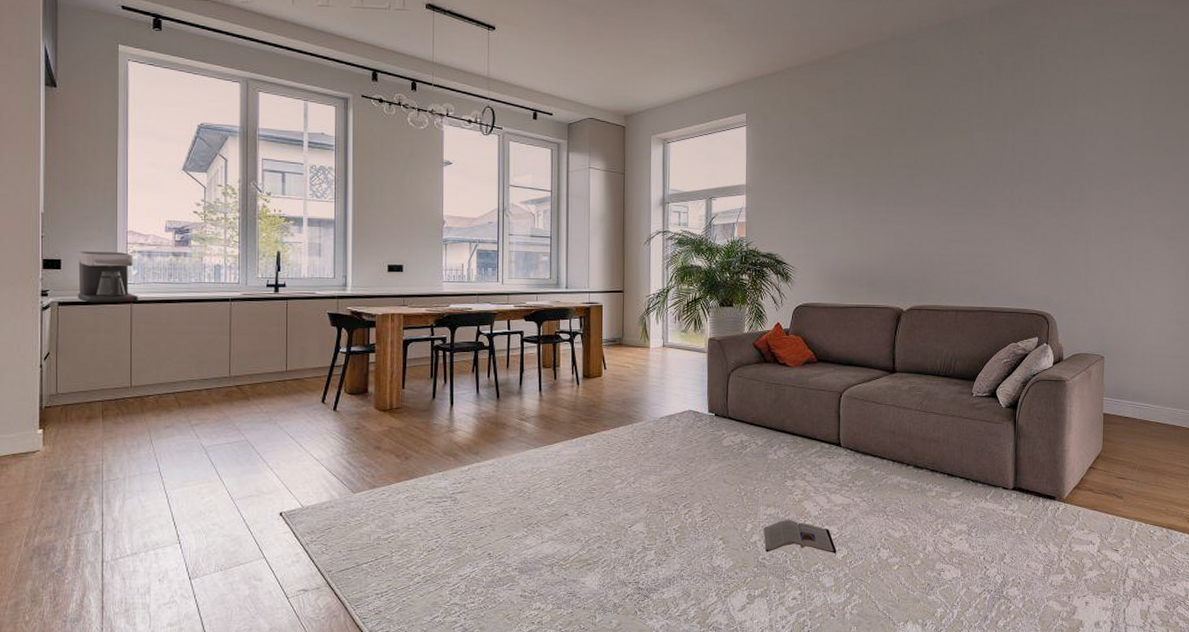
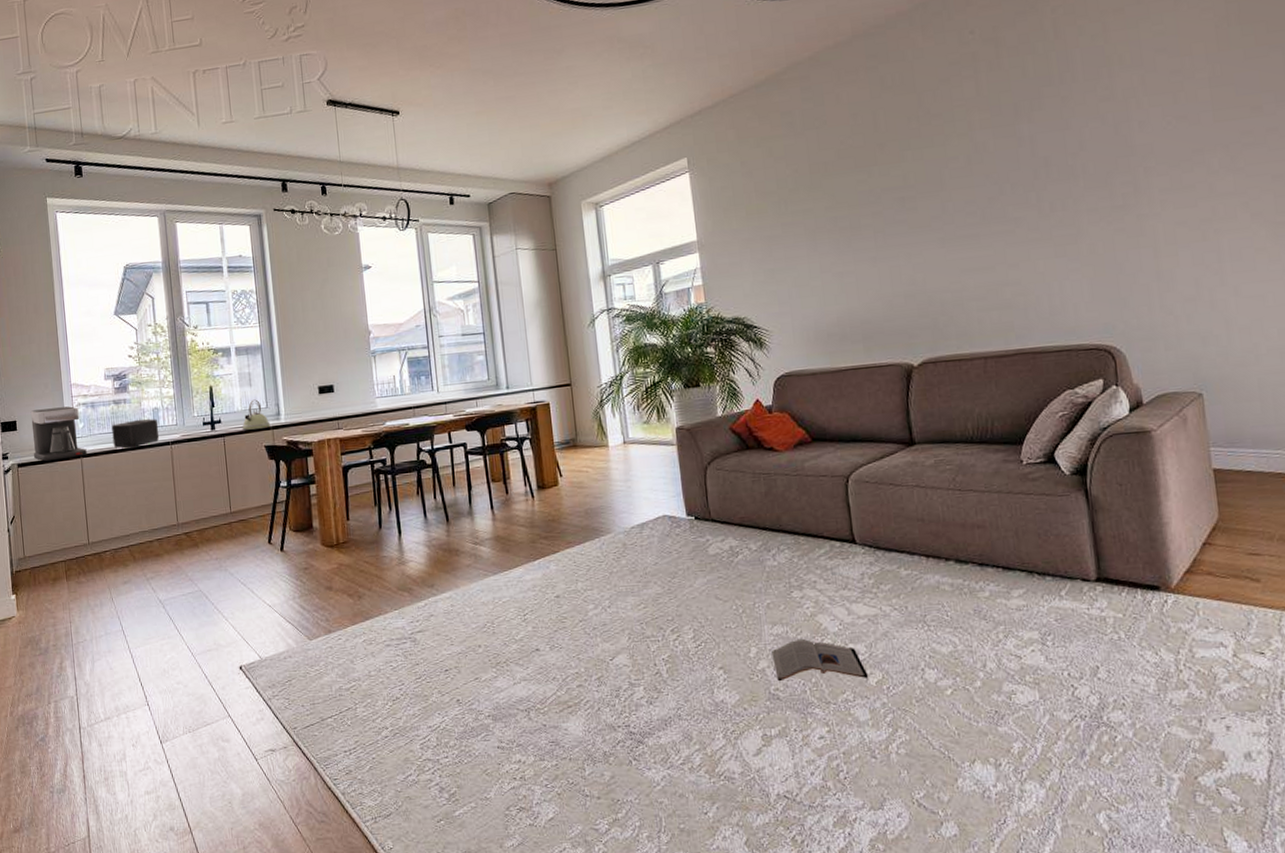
toaster: none [168,273,219,300] -> present [111,419,160,448]
kettle: none [306,269,336,298] -> present [242,399,271,431]

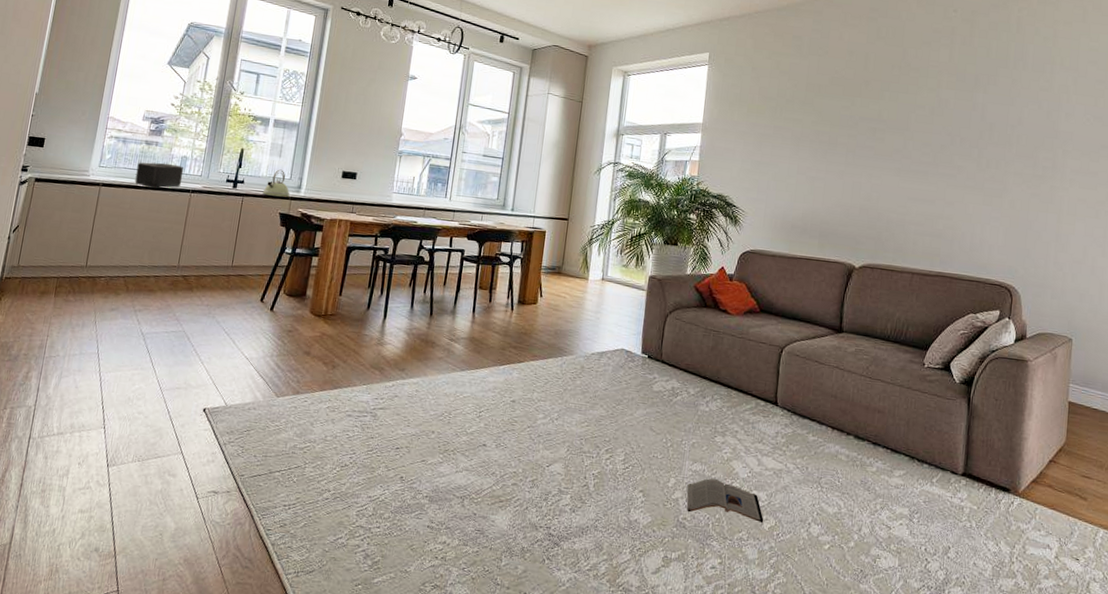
coffee maker: present [30,406,87,462] -> none [53,132,110,185]

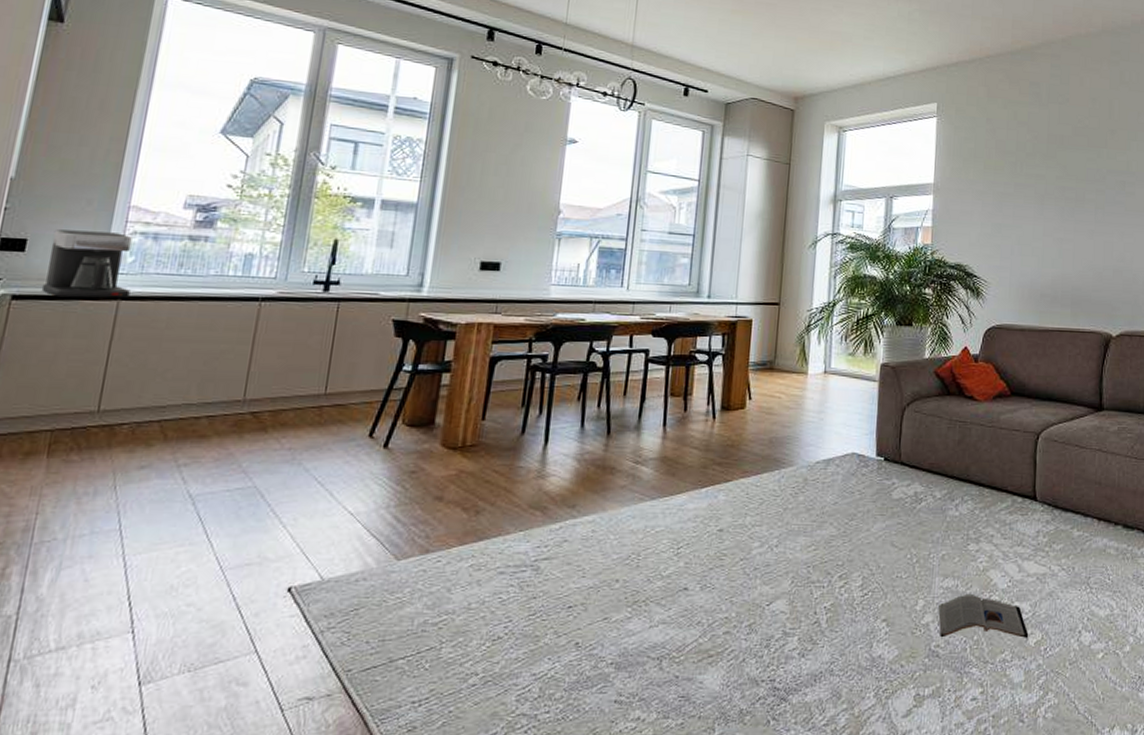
coffee maker: none [53,132,110,185] -> present [41,229,132,299]
toaster: present [135,162,184,188] -> none [173,263,249,298]
kettle: present [262,169,290,198] -> none [367,264,408,300]

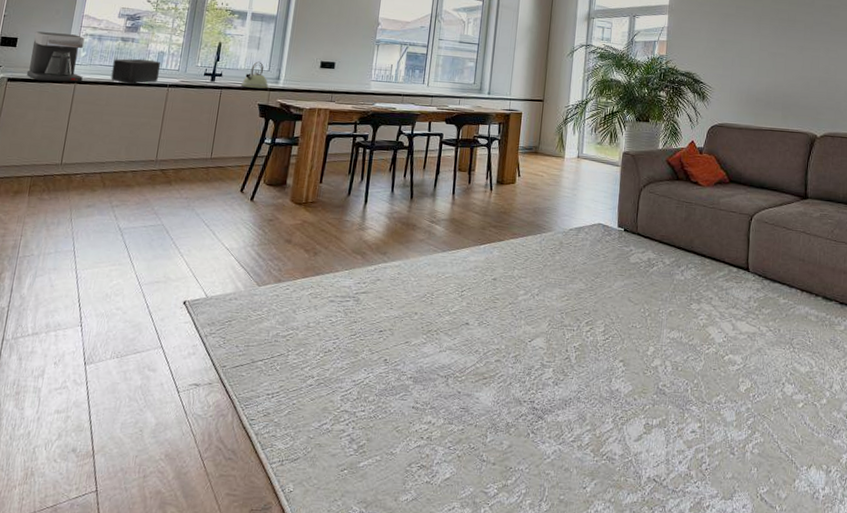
toaster: none [173,263,249,298] -> present [111,58,161,84]
kettle: none [367,264,408,300] -> present [240,61,269,89]
magazine: present [938,595,1029,638] -> none [665,345,740,385]

